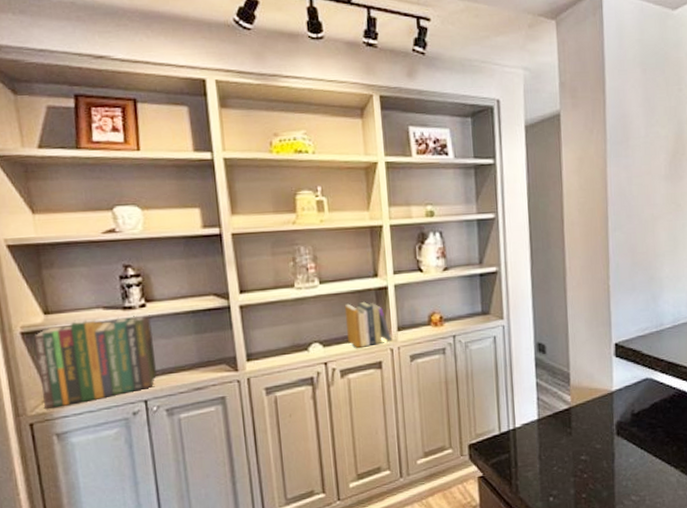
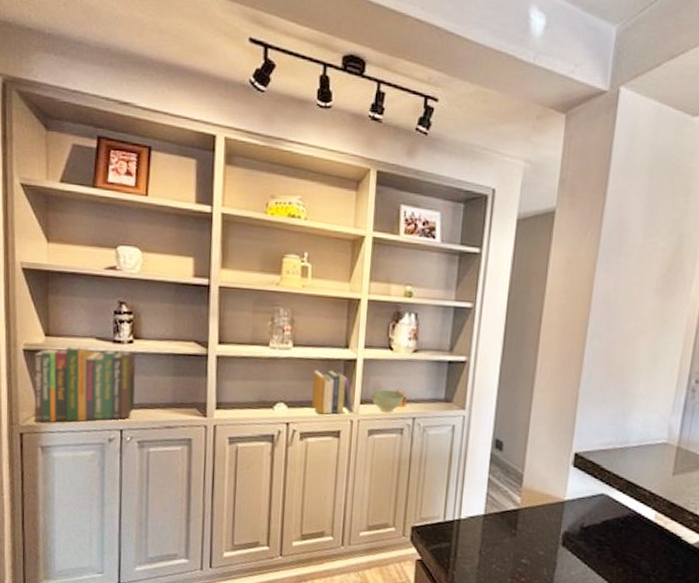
bowl: none [407,312,442,336] -> present [370,389,405,413]

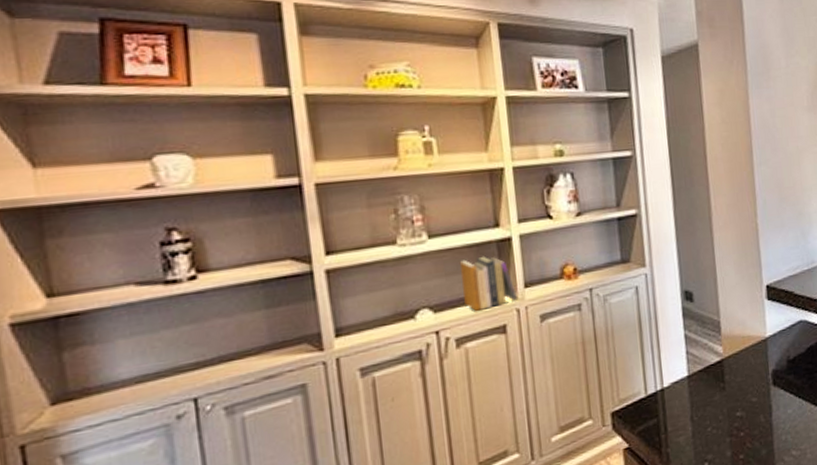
books: present [33,345,136,423] -> none [30,288,212,423]
bowl: present [370,389,405,413] -> none [535,263,576,291]

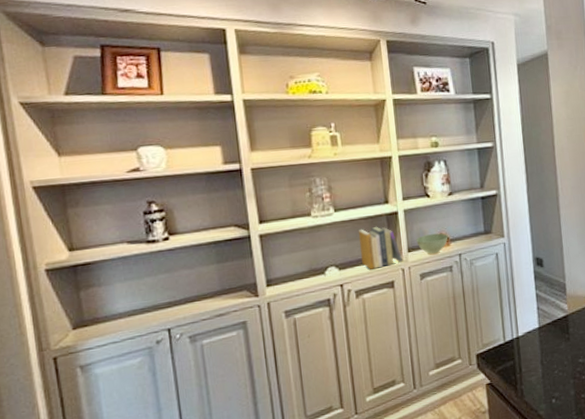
bowl: none [535,263,576,291] -> present [416,233,449,256]

